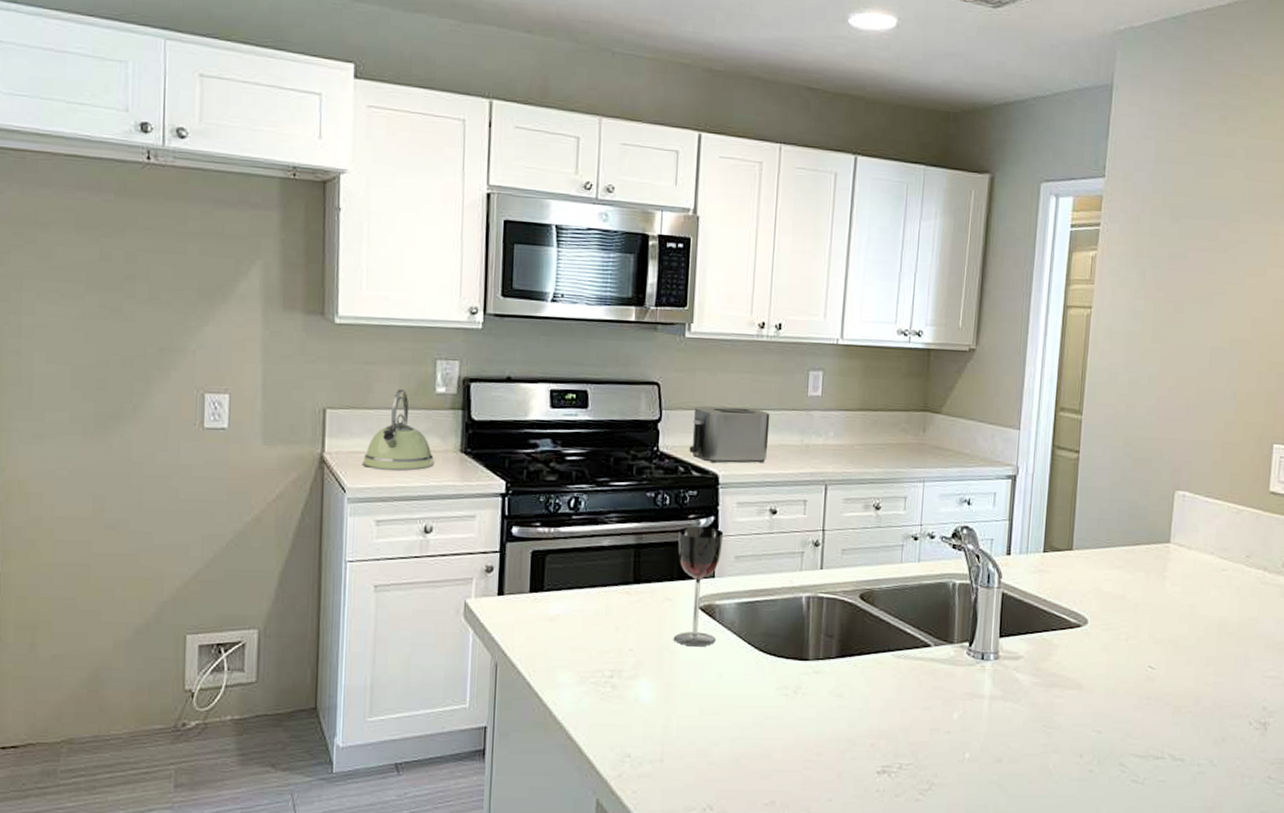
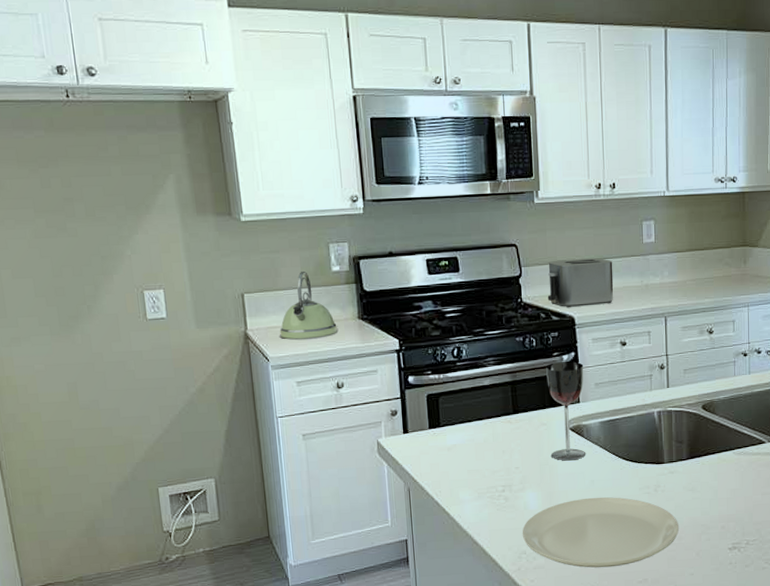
plate: none [628,694,820,783] -> present [522,497,680,568]

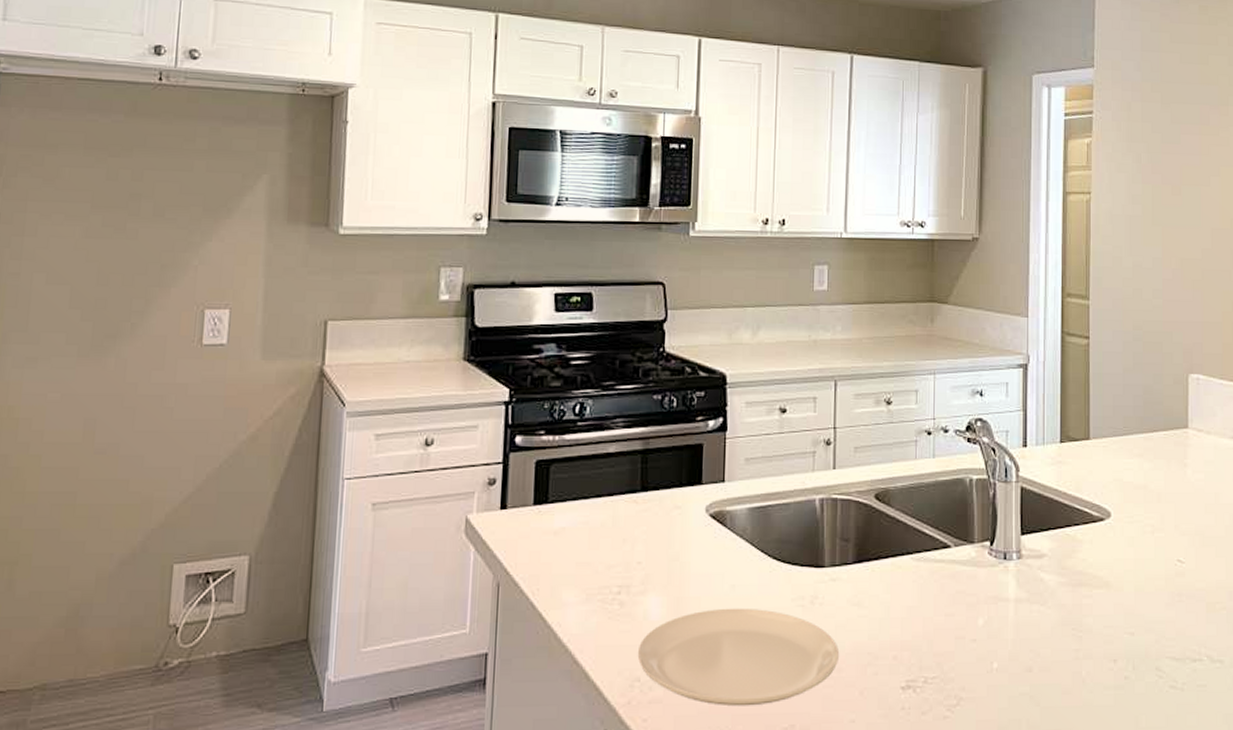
kettle: present [279,271,339,341] -> none [362,297,437,383]
wineglass: present [546,361,586,461] -> none [683,429,733,557]
toaster: present [547,258,614,308] -> none [695,304,777,363]

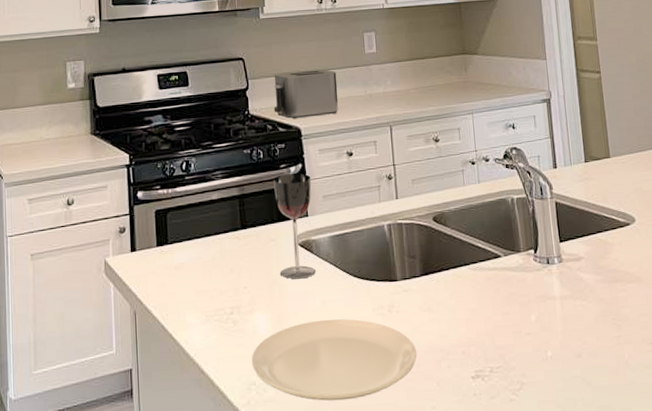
wineglass: none [683,429,733,557] -> present [273,173,316,280]
toaster: none [695,304,777,363] -> present [274,69,339,119]

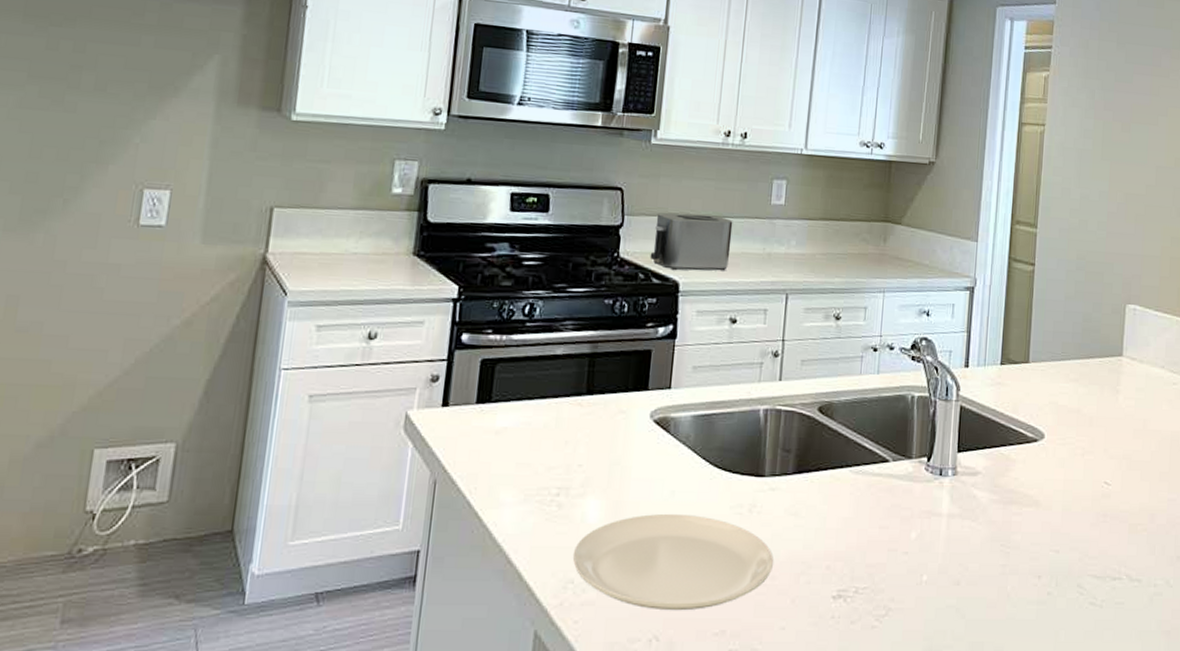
wineglass: present [273,173,316,280] -> none [625,335,682,462]

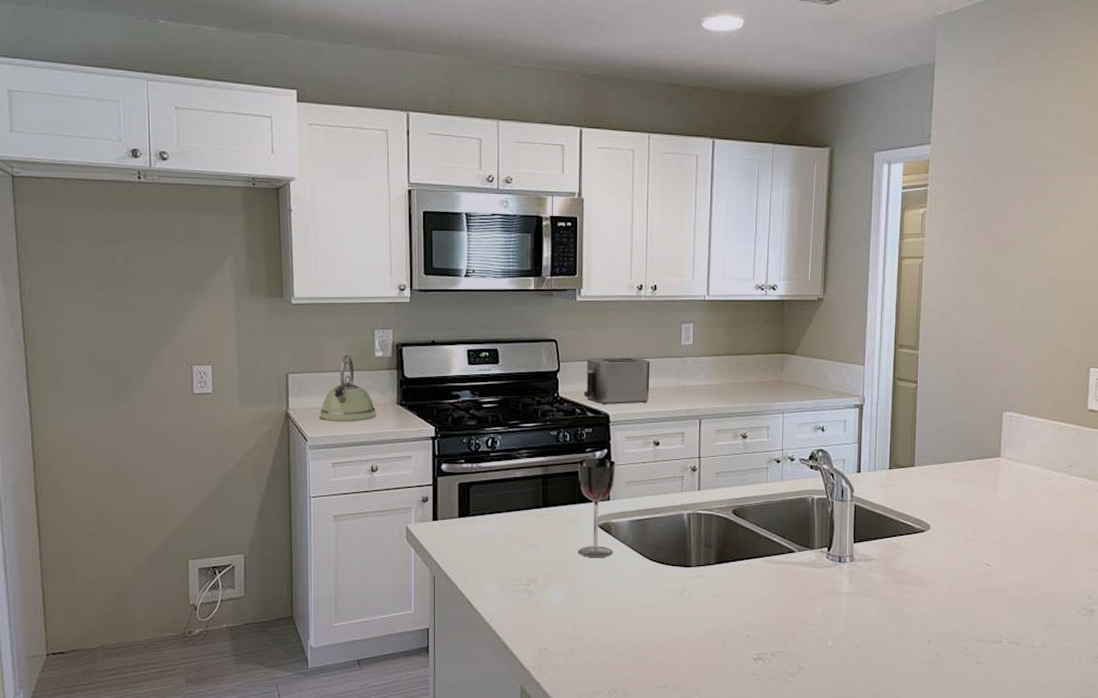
kettle: none [307,188,385,274] -> present [319,354,377,422]
plate: present [572,513,774,611] -> none [544,597,704,671]
wineglass: none [625,335,682,462] -> present [577,458,616,558]

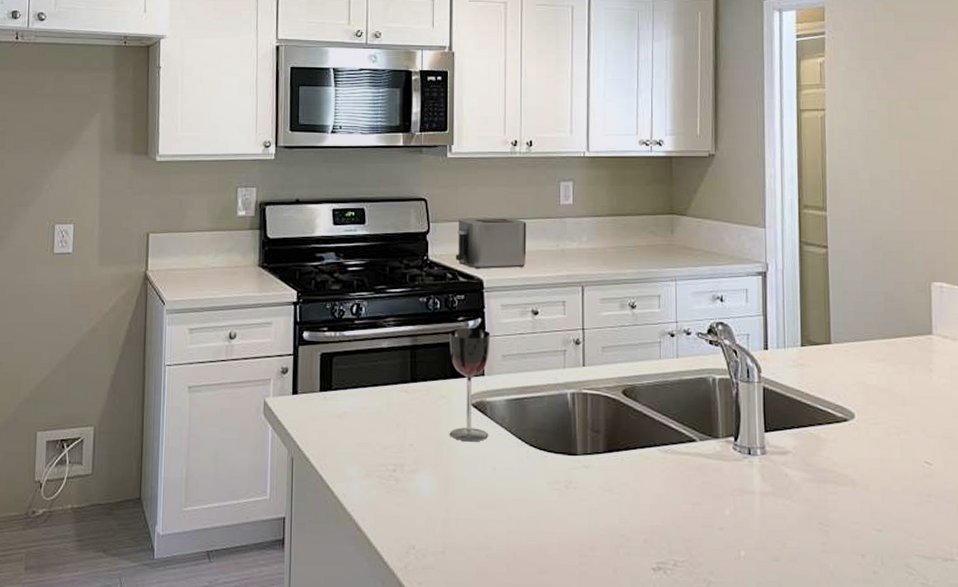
kettle: present [319,354,377,422] -> none [178,213,237,285]

